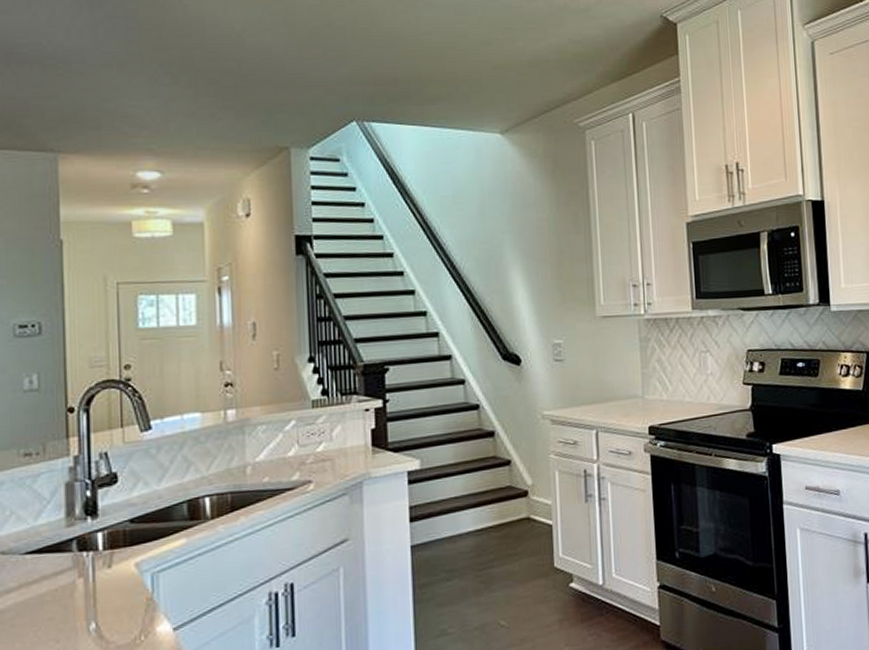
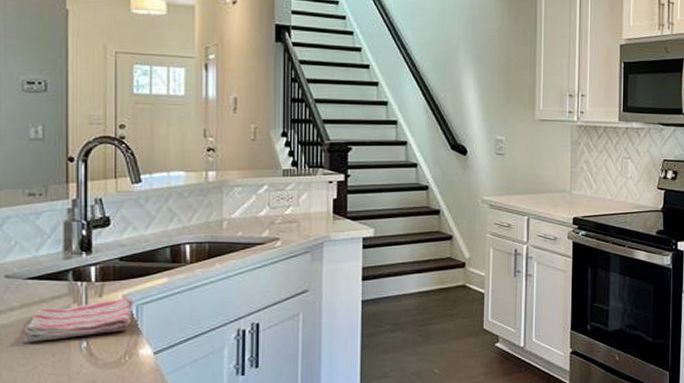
dish towel: none [22,565,147,631] -> present [23,297,133,343]

